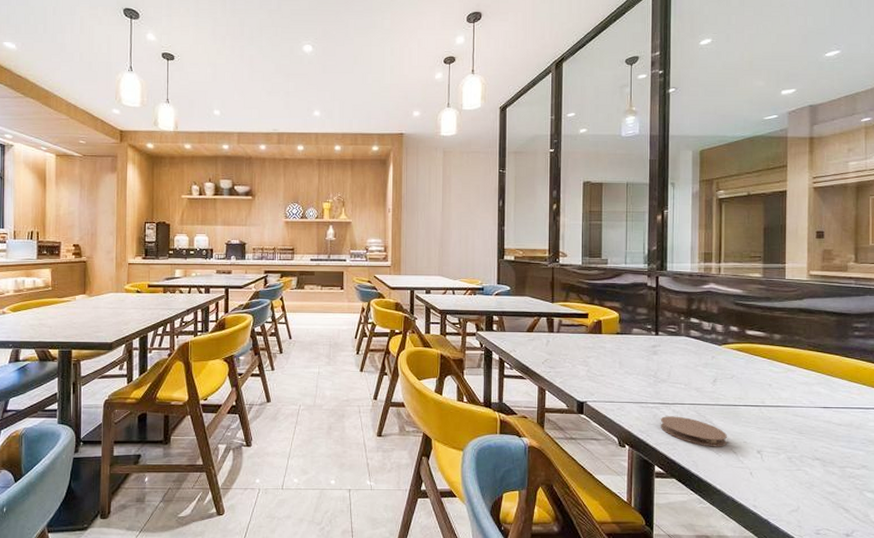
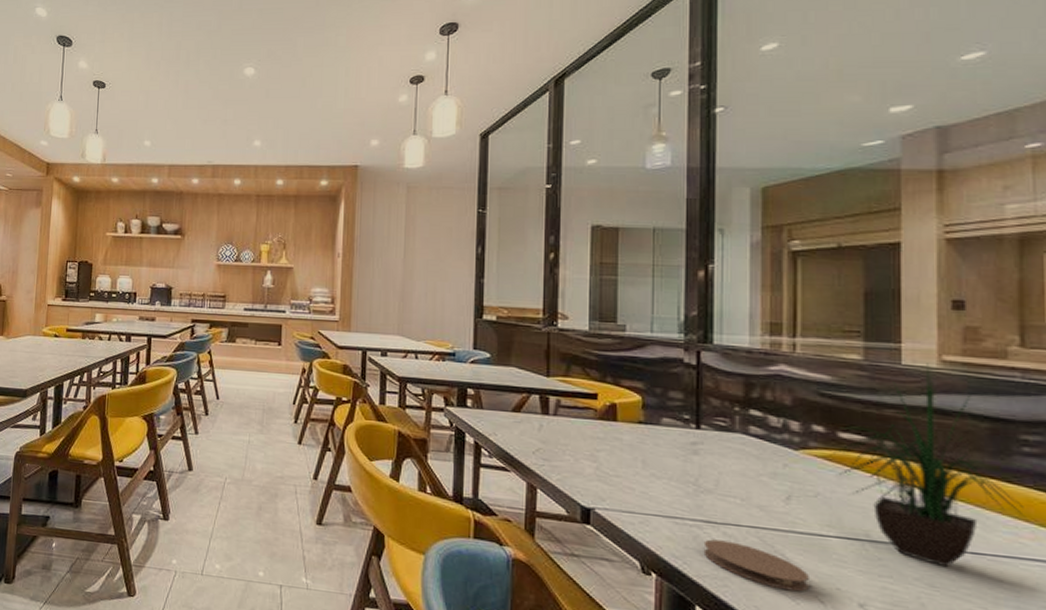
potted plant: none [741,277,856,419] -> present [830,363,1028,568]

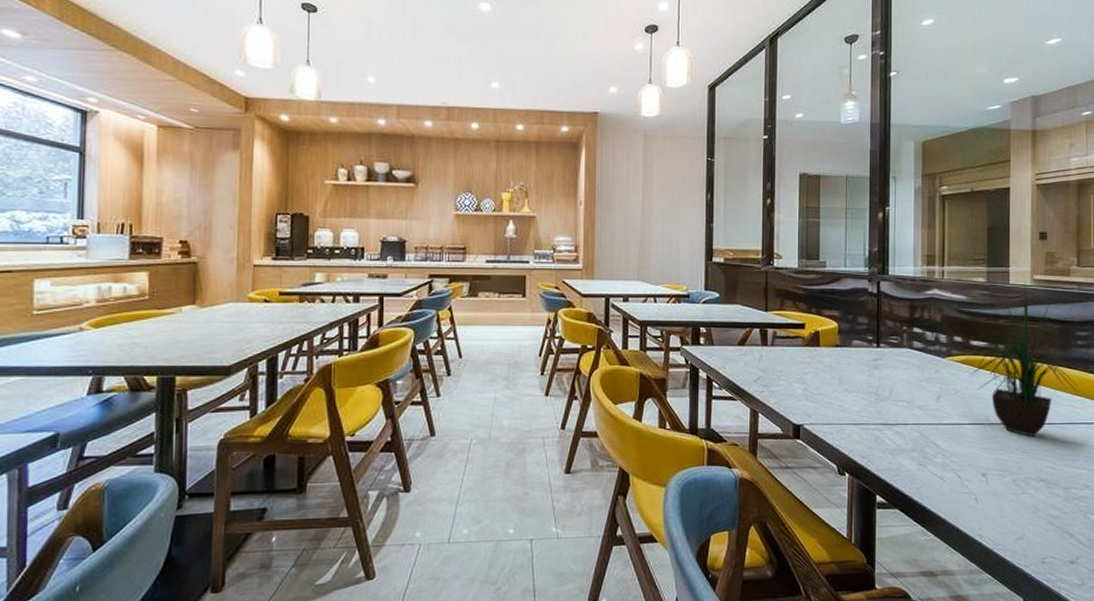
coaster: present [703,539,811,592] -> none [882,438,952,472]

